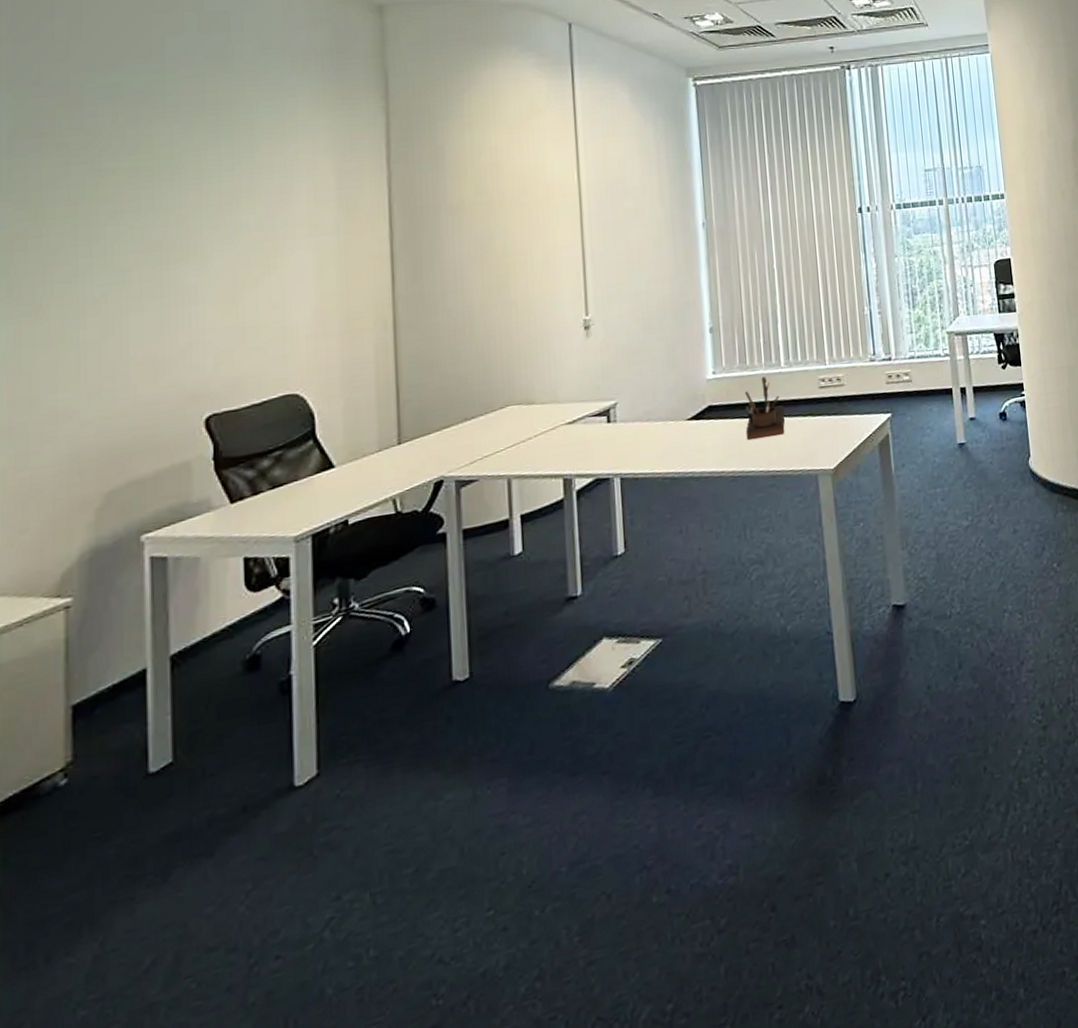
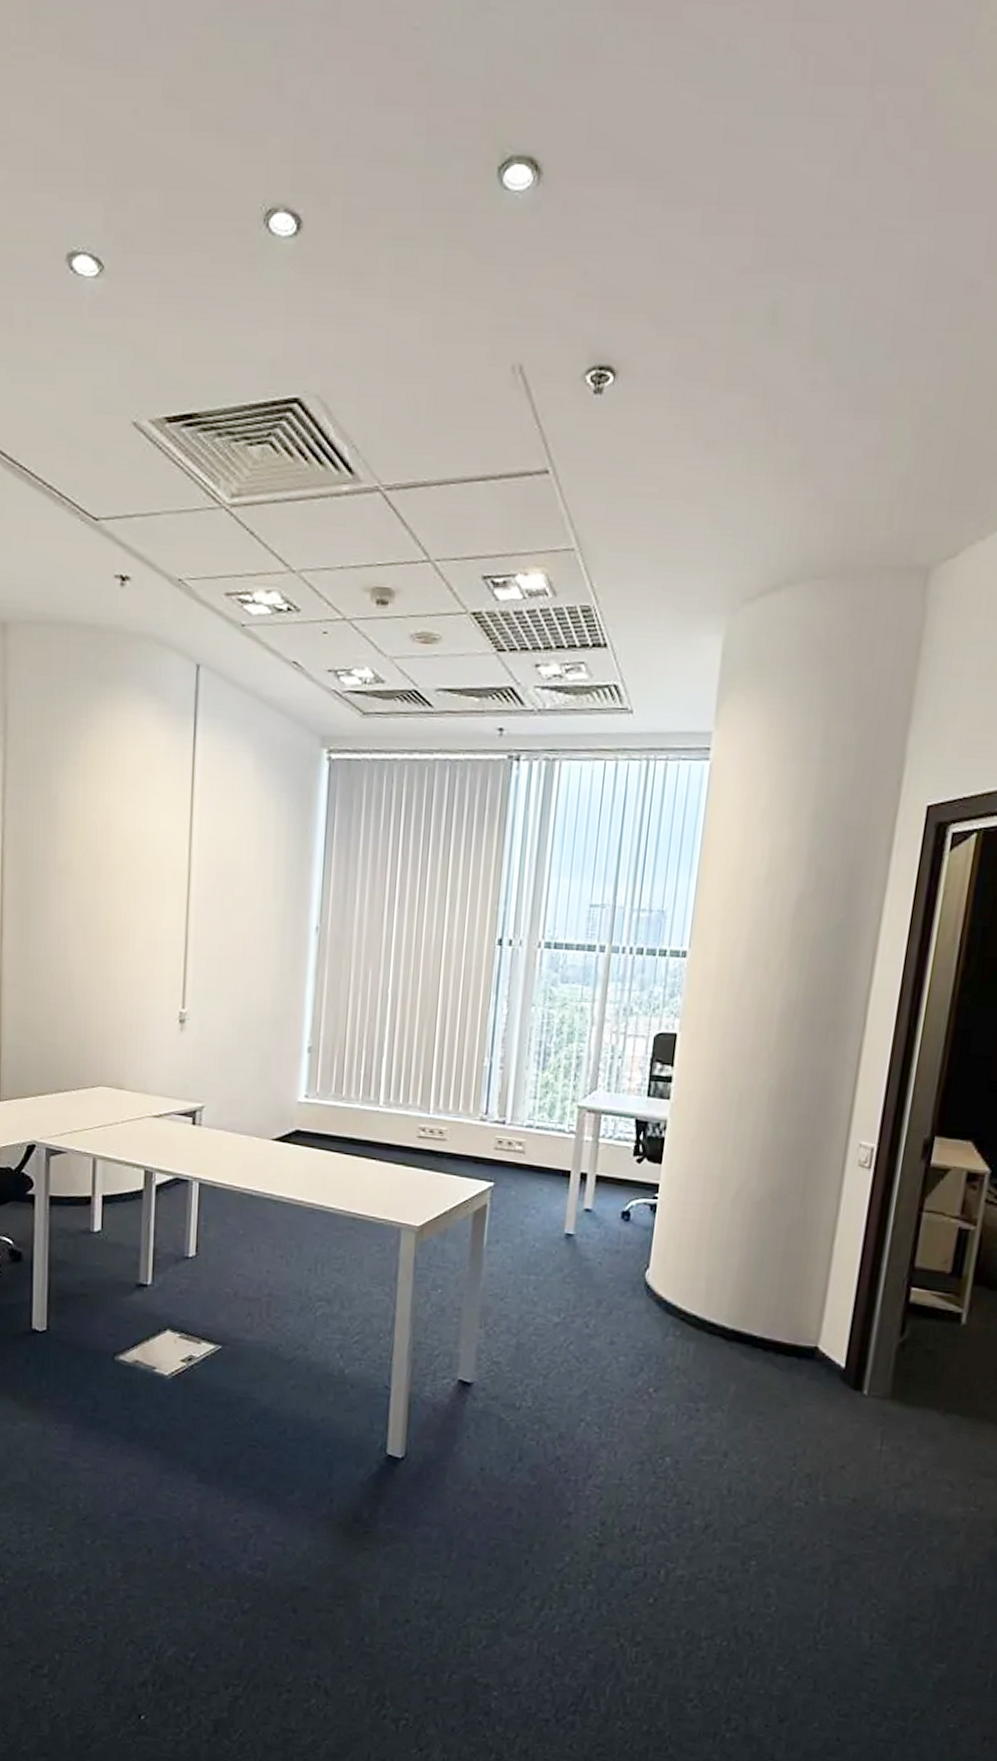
desk organizer: present [745,376,785,440] -> none [331,1111,377,1177]

